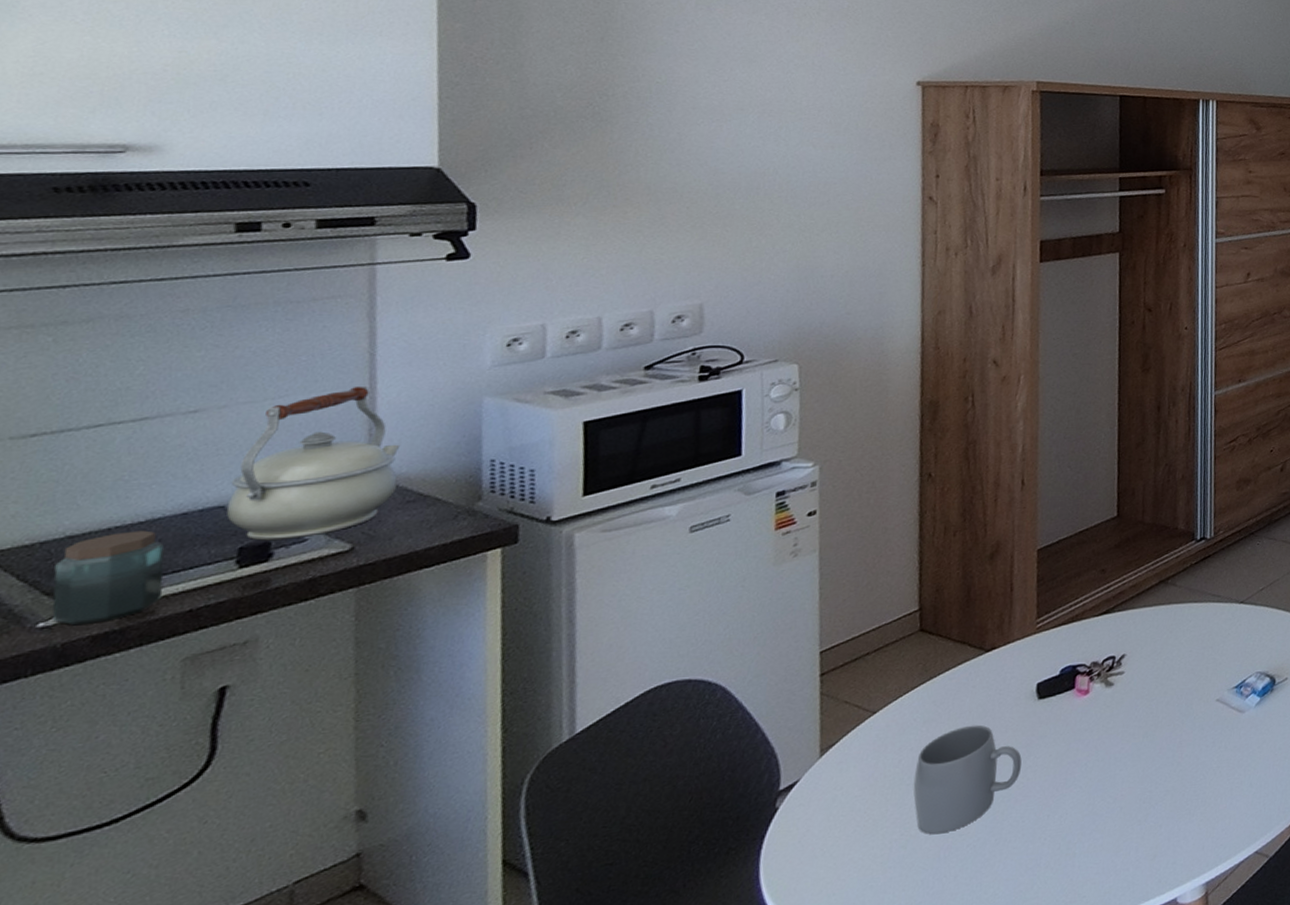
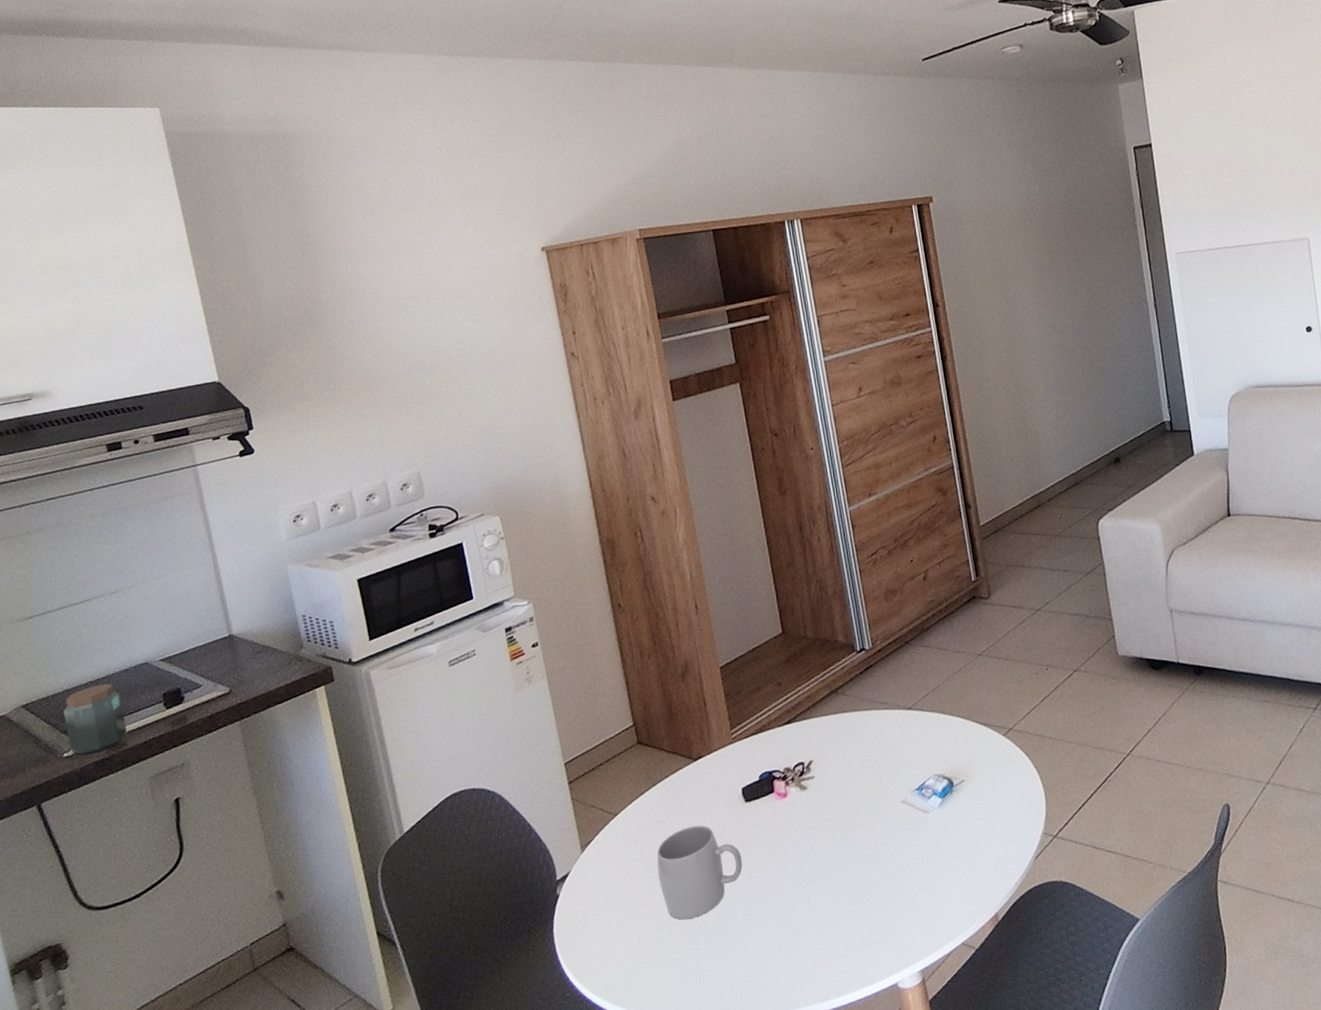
kettle: present [226,386,401,541] -> none [147,563,247,688]

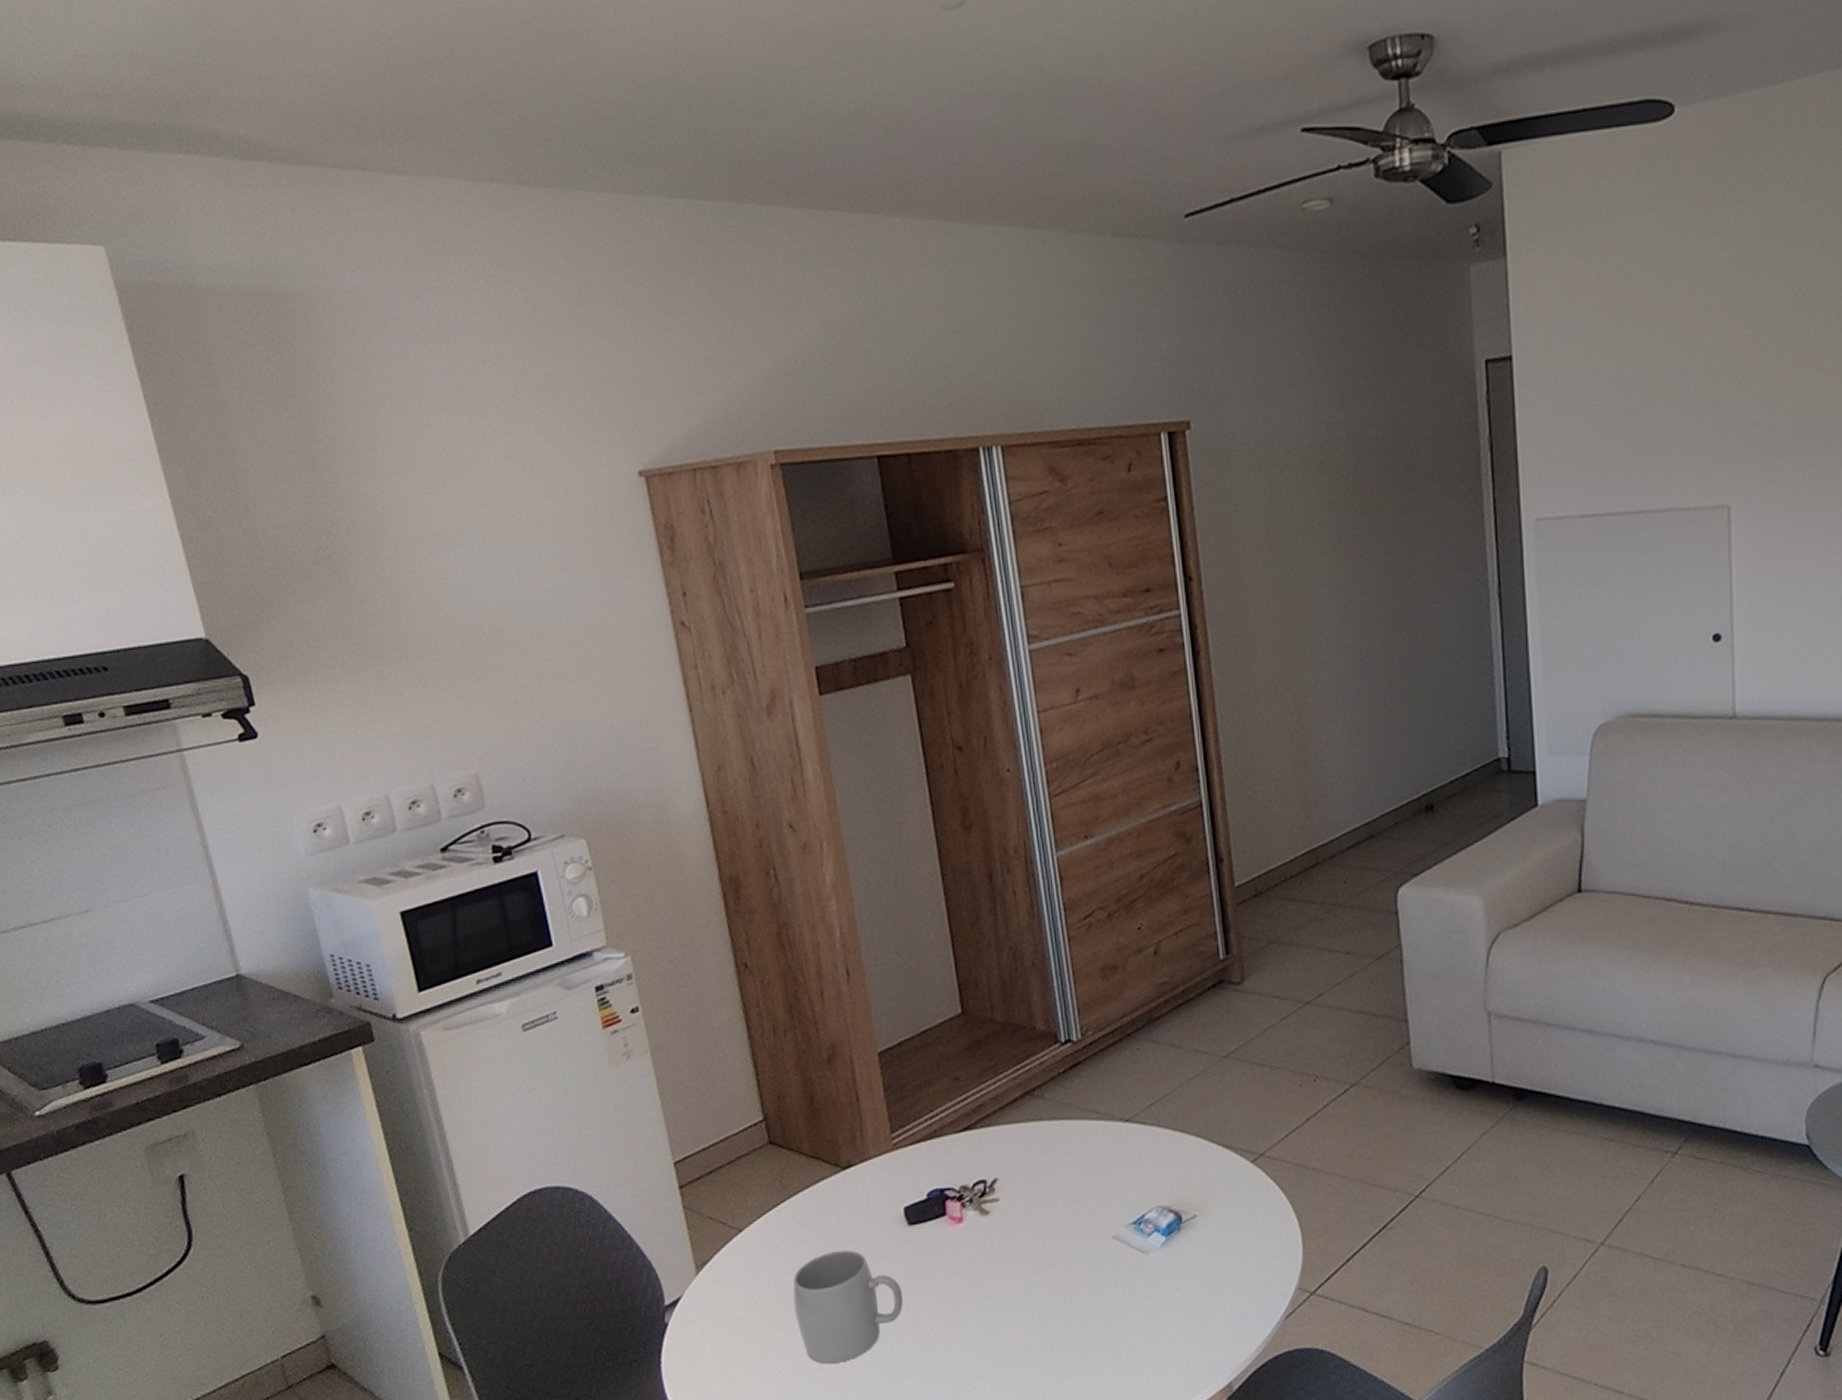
peanut butter: present [63,683,127,755] -> none [30,1027,114,1115]

